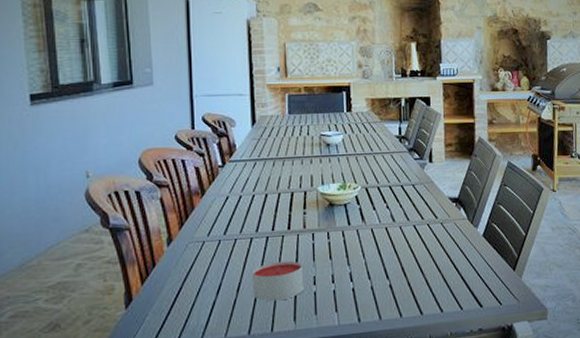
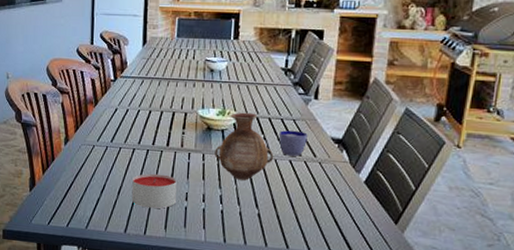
vase: none [339,183,398,253] -> present [214,112,273,181]
cup: none [400,195,428,221] -> present [278,130,308,157]

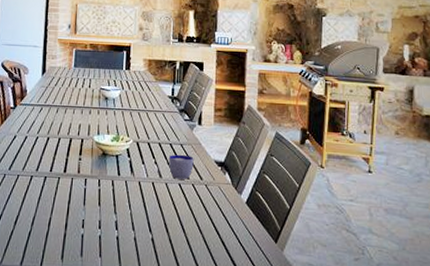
candle: present [131,173,177,209] -> none [28,201,74,238]
vase: present [214,112,273,181] -> none [109,138,164,205]

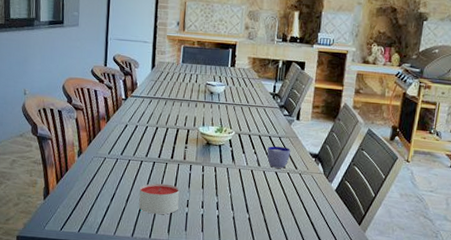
candle: none [28,201,74,238] -> present [138,183,180,215]

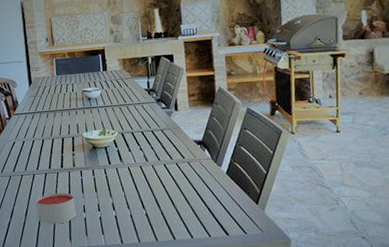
cup: present [267,146,291,169] -> none [151,139,175,161]

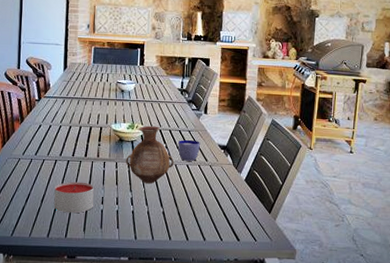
vase: none [102,129,150,187] -> present [126,125,174,184]
cup: none [151,139,175,161] -> present [177,140,200,161]

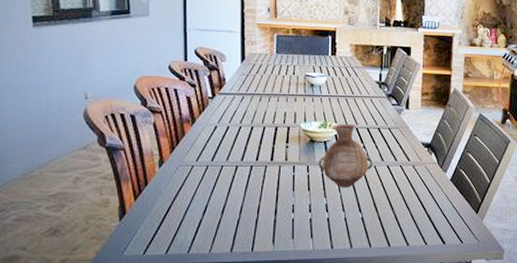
candle: present [54,181,94,213] -> none [236,189,283,225]
cup: present [177,140,200,161] -> none [376,139,402,162]

